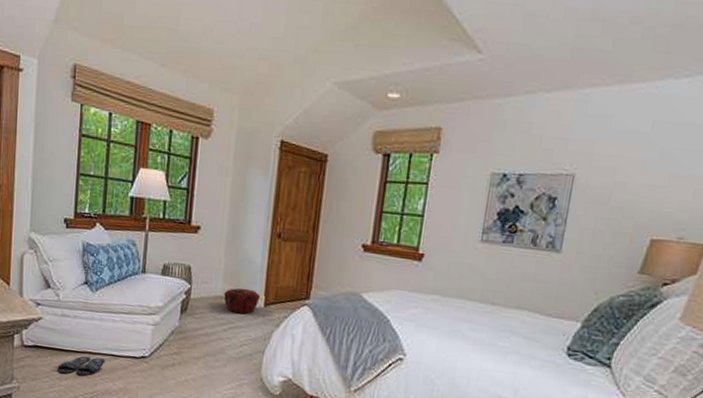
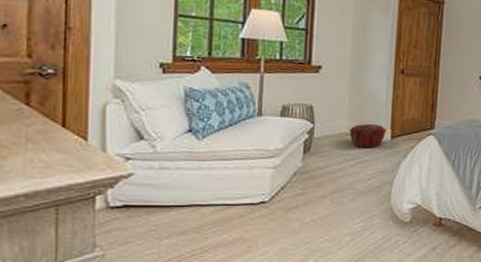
slippers: present [57,356,106,376] -> none [156,210,217,232]

